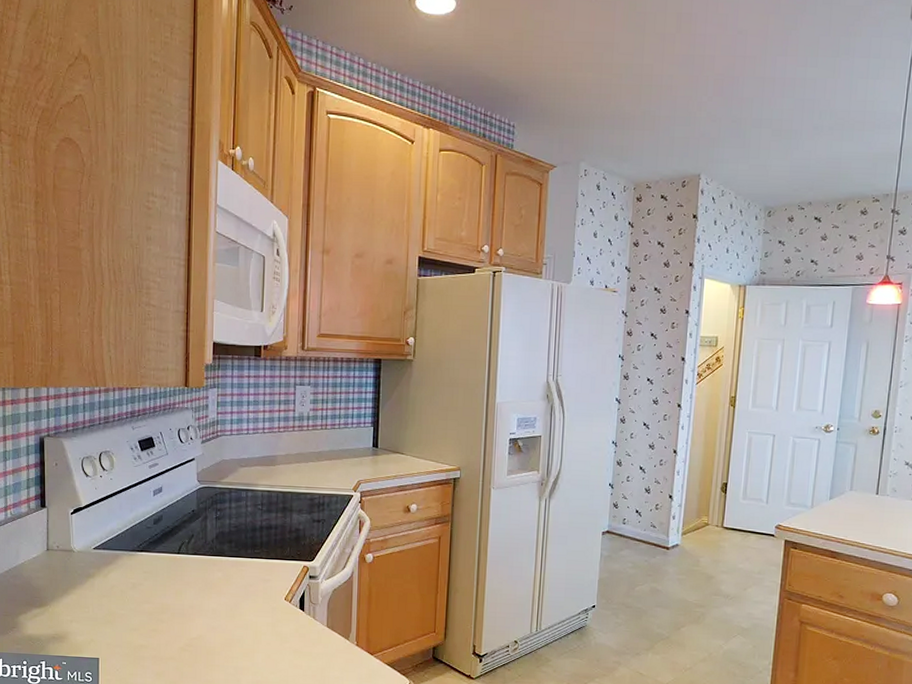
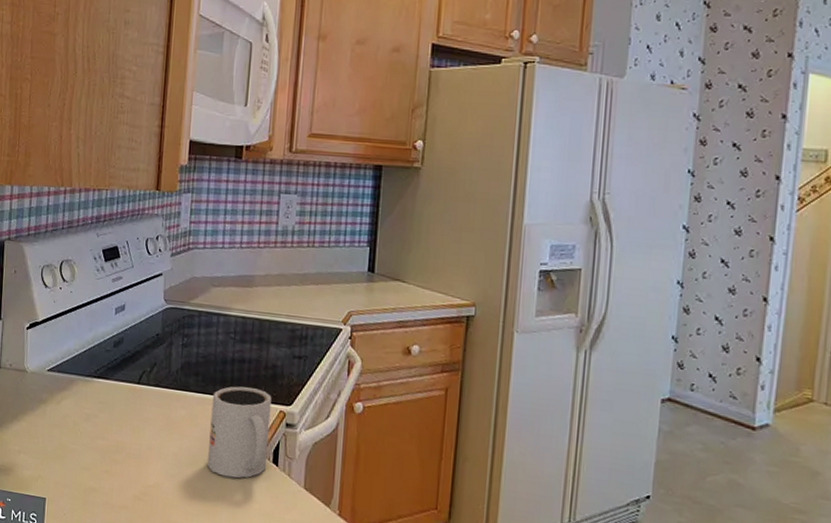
mug: none [244,549,296,625] -> present [208,386,272,479]

